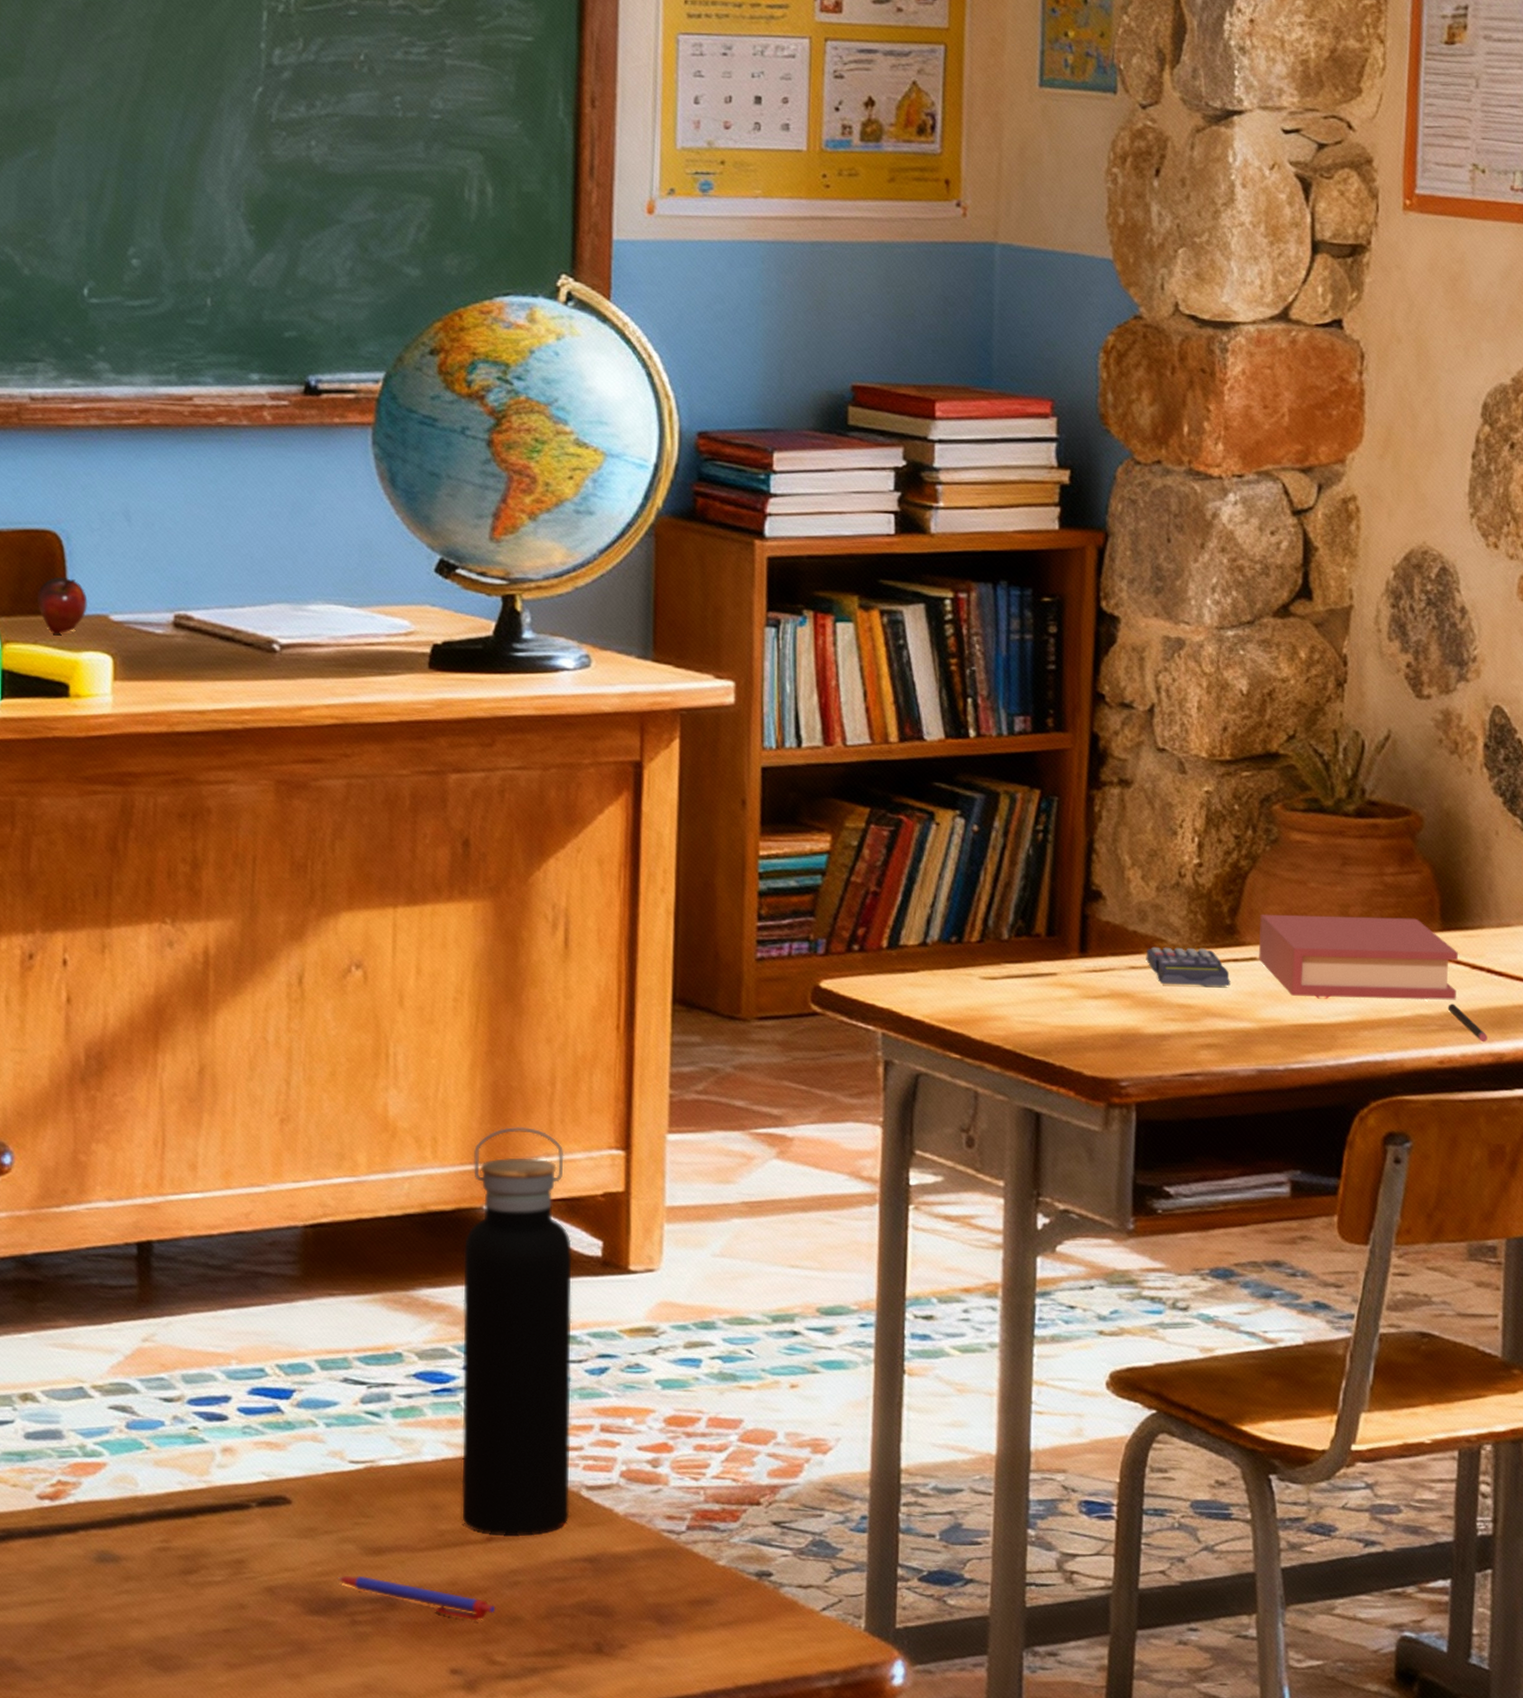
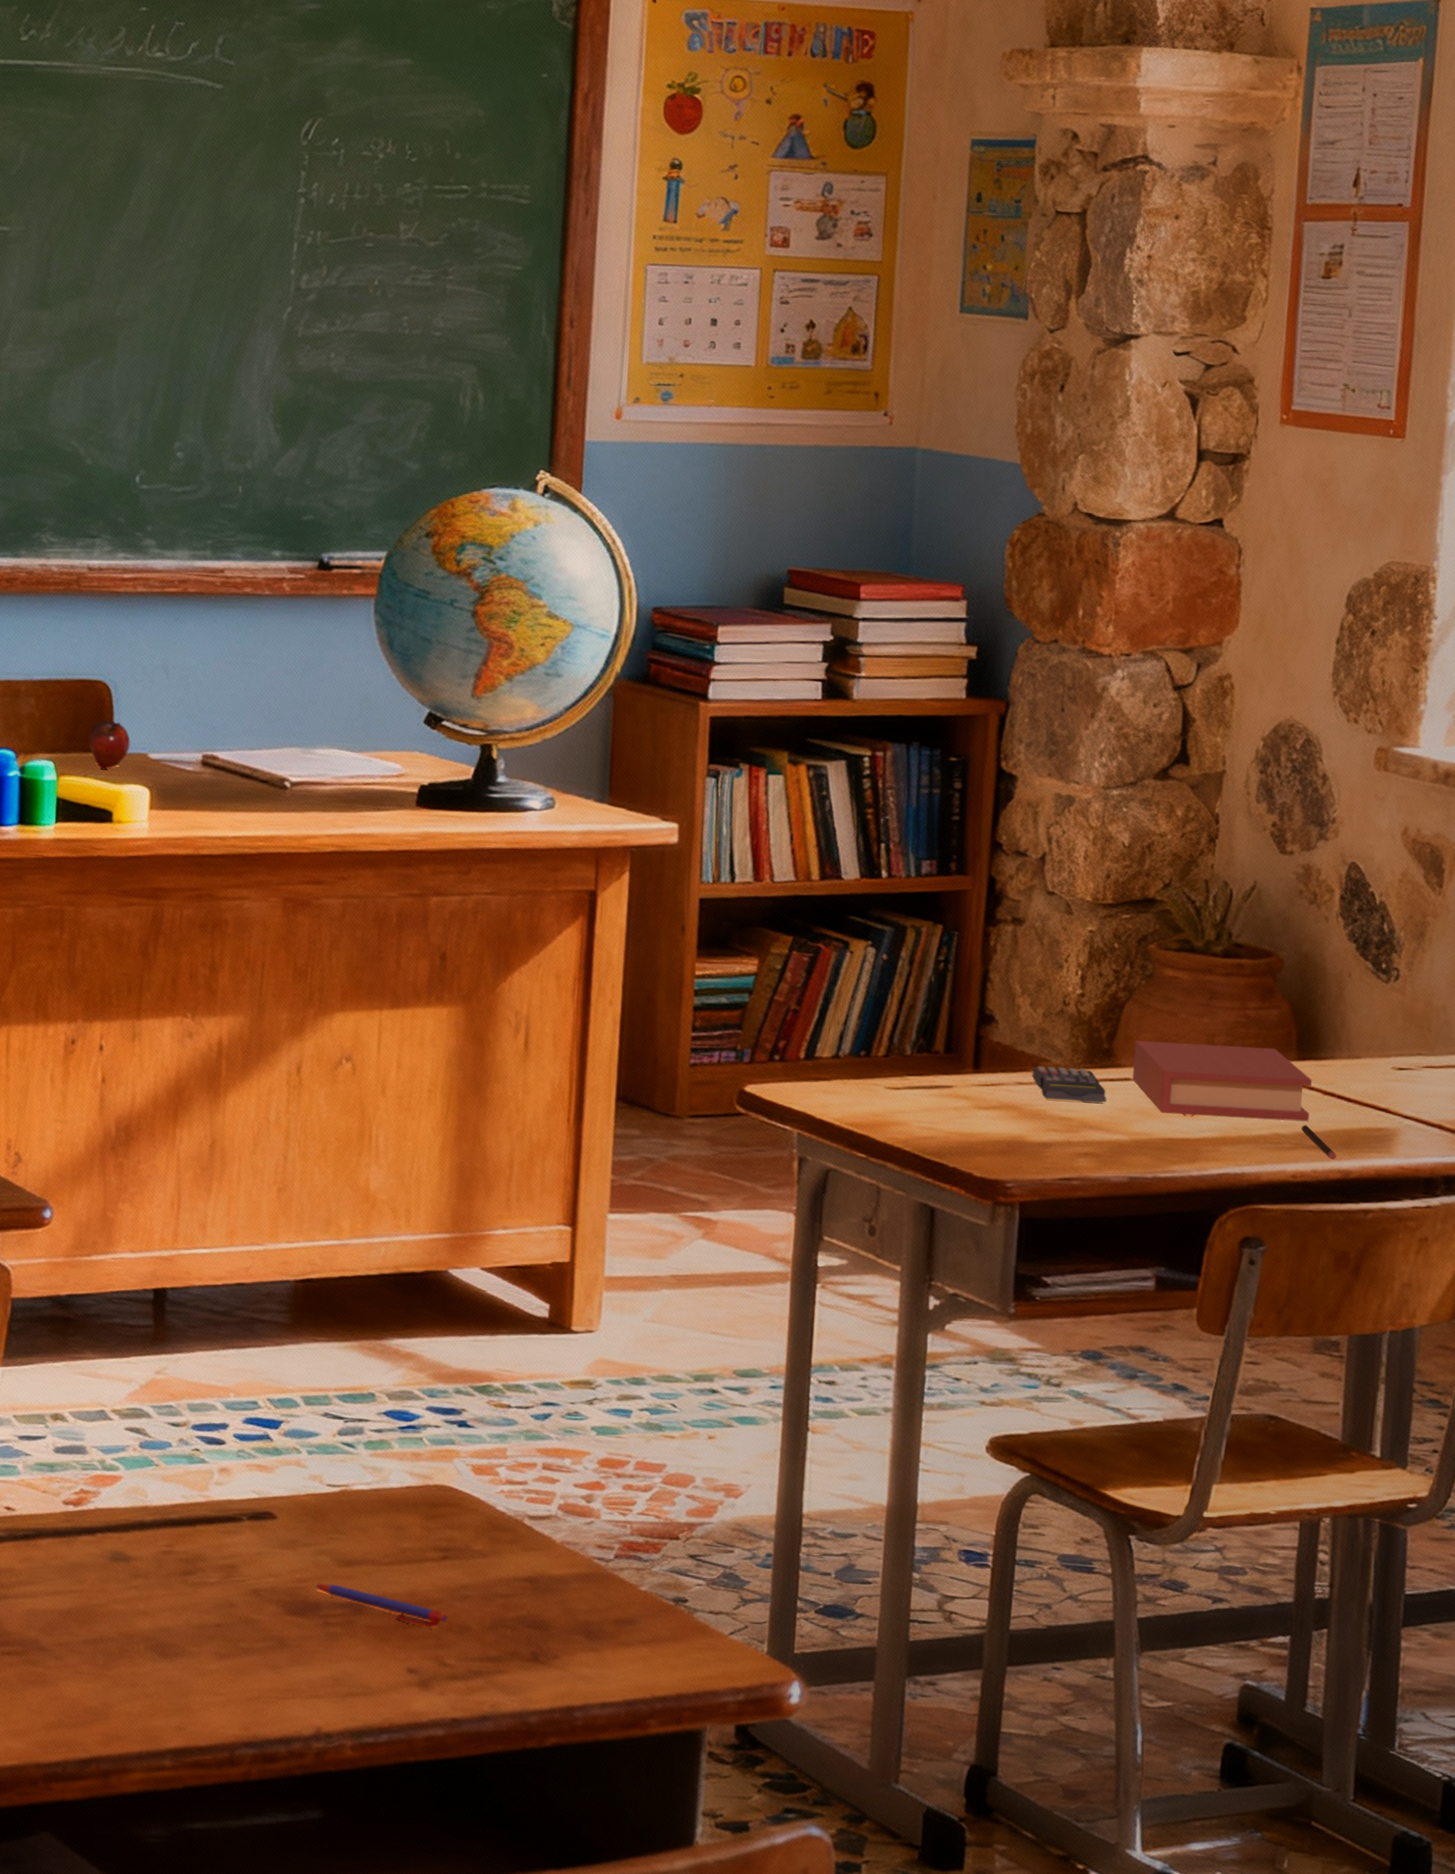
water bottle: present [461,1126,572,1535] -> none [421,1202,523,1555]

